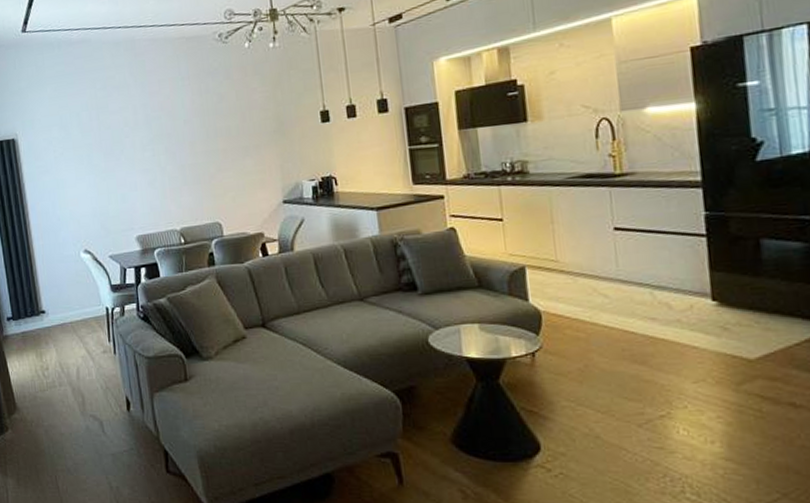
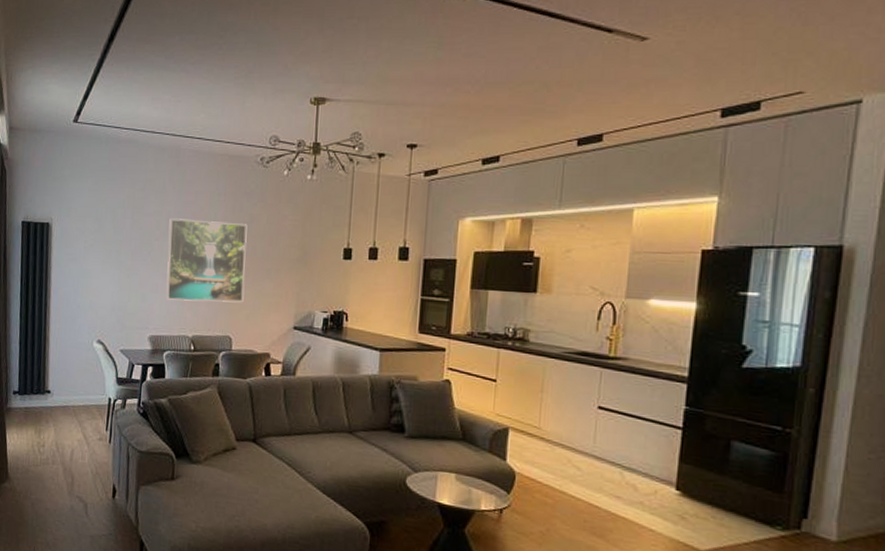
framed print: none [136,104,227,196] -> present [166,218,248,303]

